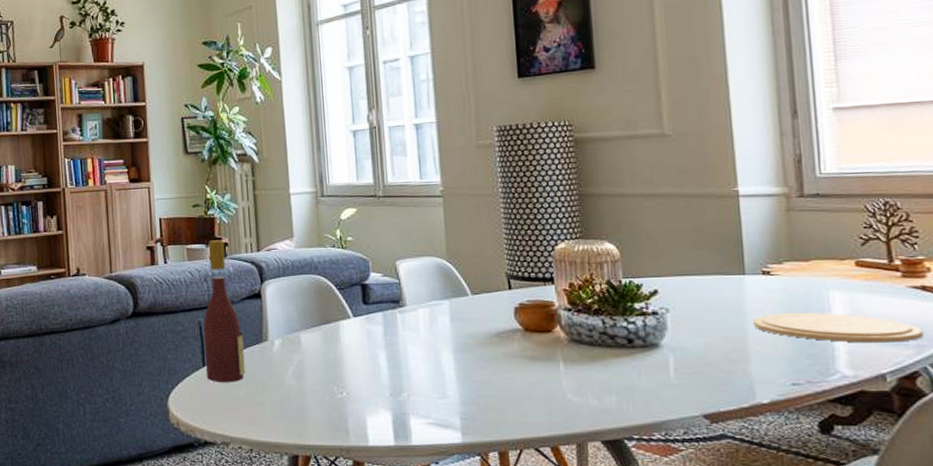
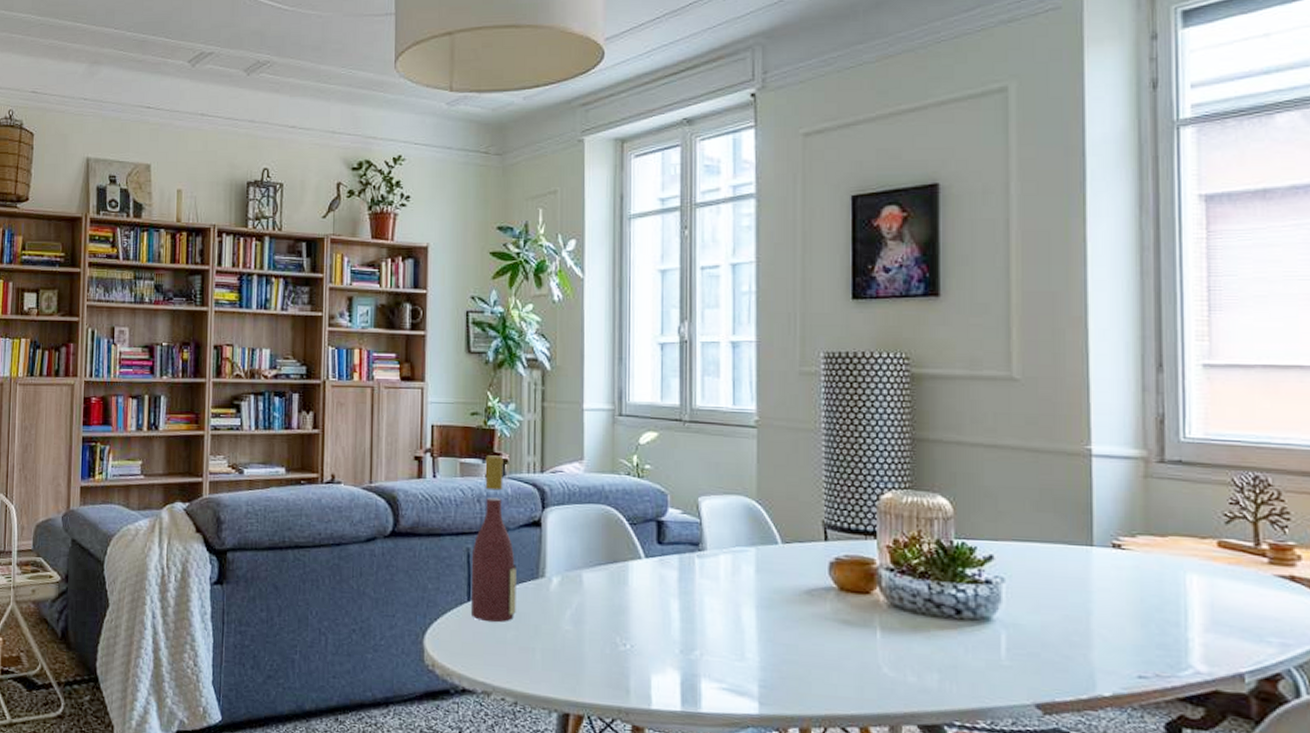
plate: present [753,312,924,343] -> none [1099,593,1290,638]

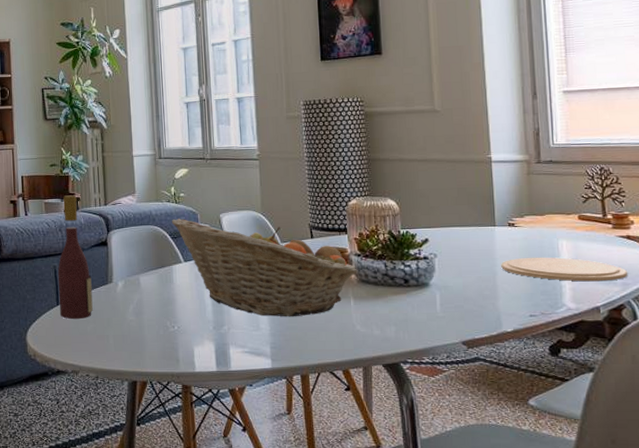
fruit basket: none [630,498,888,647] -> present [171,218,357,317]
plate: none [1099,593,1290,638] -> present [501,257,628,282]

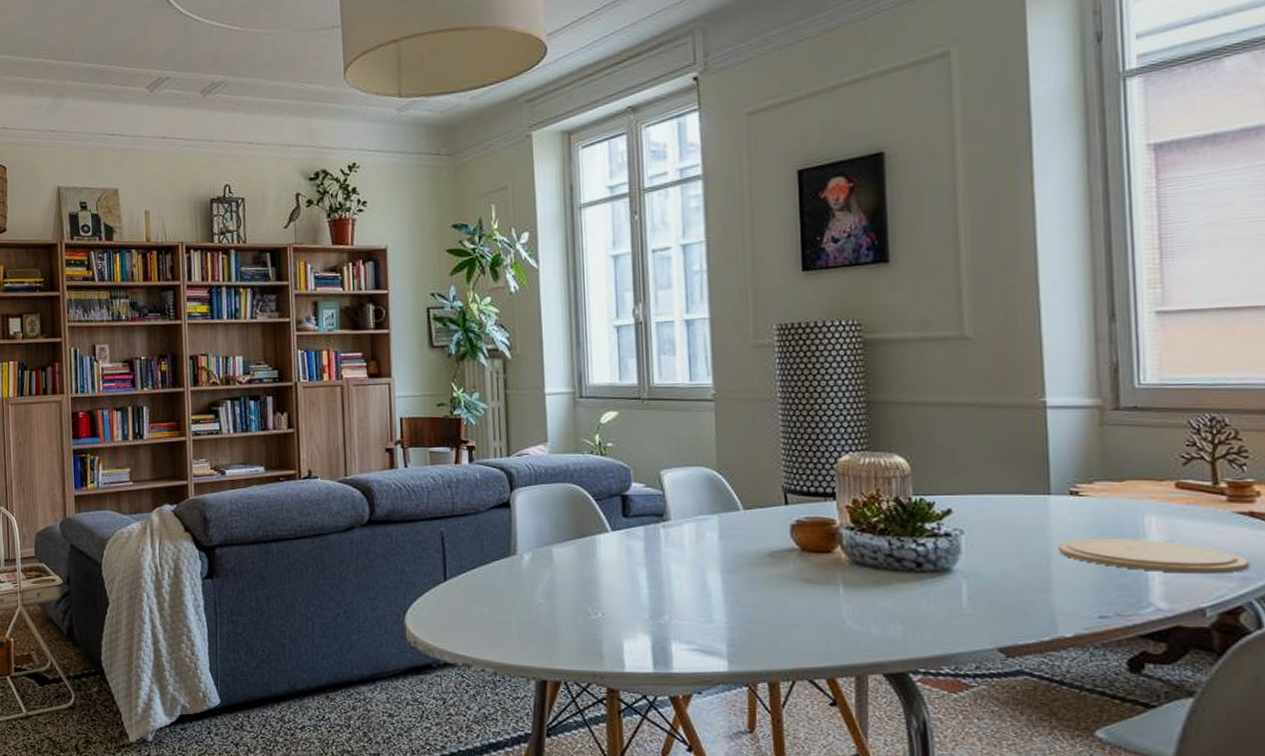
wine bottle: present [57,195,93,320] -> none [445,443,491,600]
fruit basket: present [171,218,357,317] -> none [595,474,850,607]

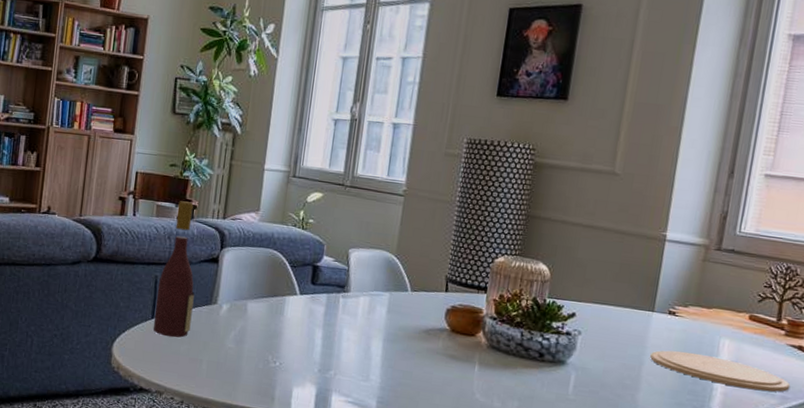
wine bottle: none [445,443,491,600] -> present [153,201,195,338]

